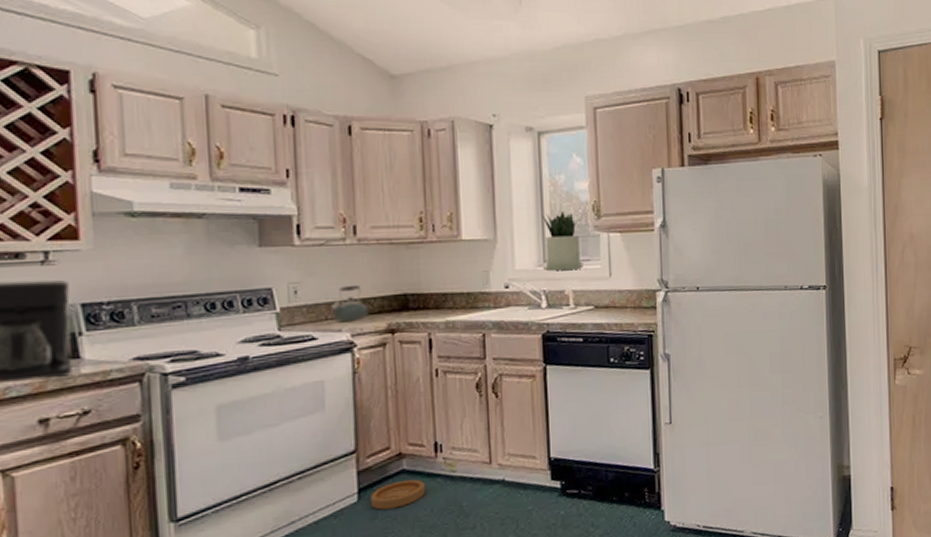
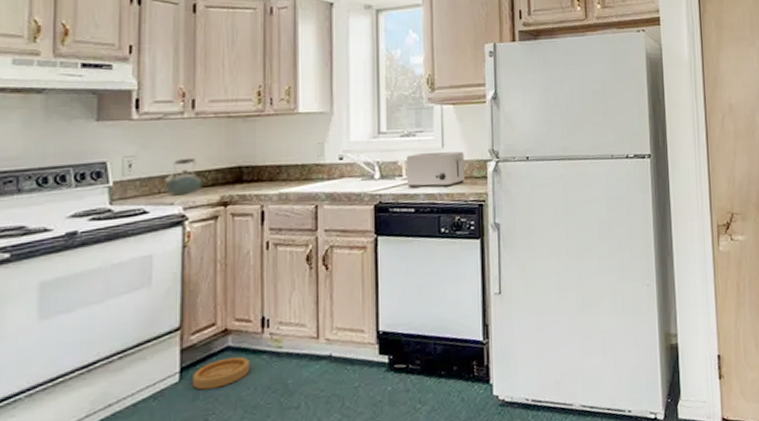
planter: present [541,210,584,272] -> none [376,84,417,143]
toaster: none [572,281,633,319] -> present [405,151,465,189]

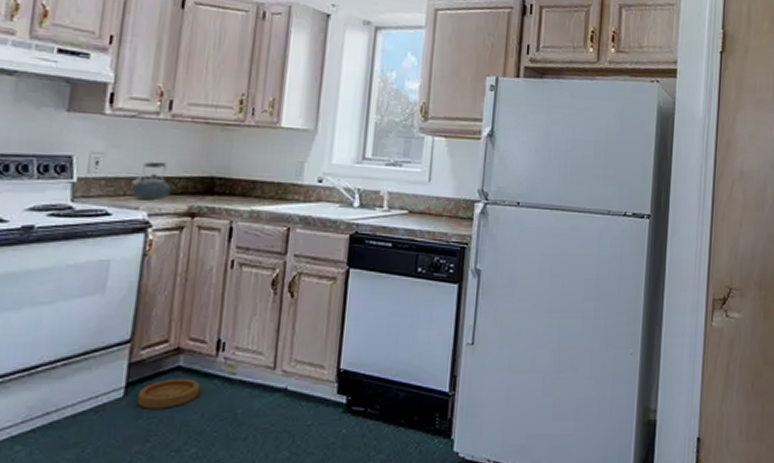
toaster: present [405,151,465,189] -> none [387,184,451,225]

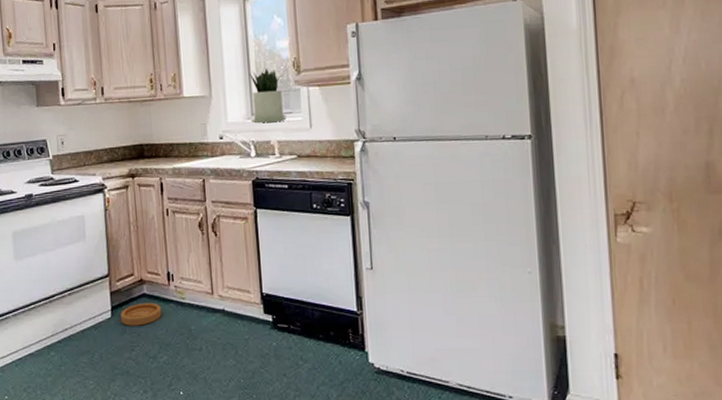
kettle: present [131,161,172,201] -> none [87,137,115,168]
planter: none [360,108,403,172] -> present [248,68,287,124]

